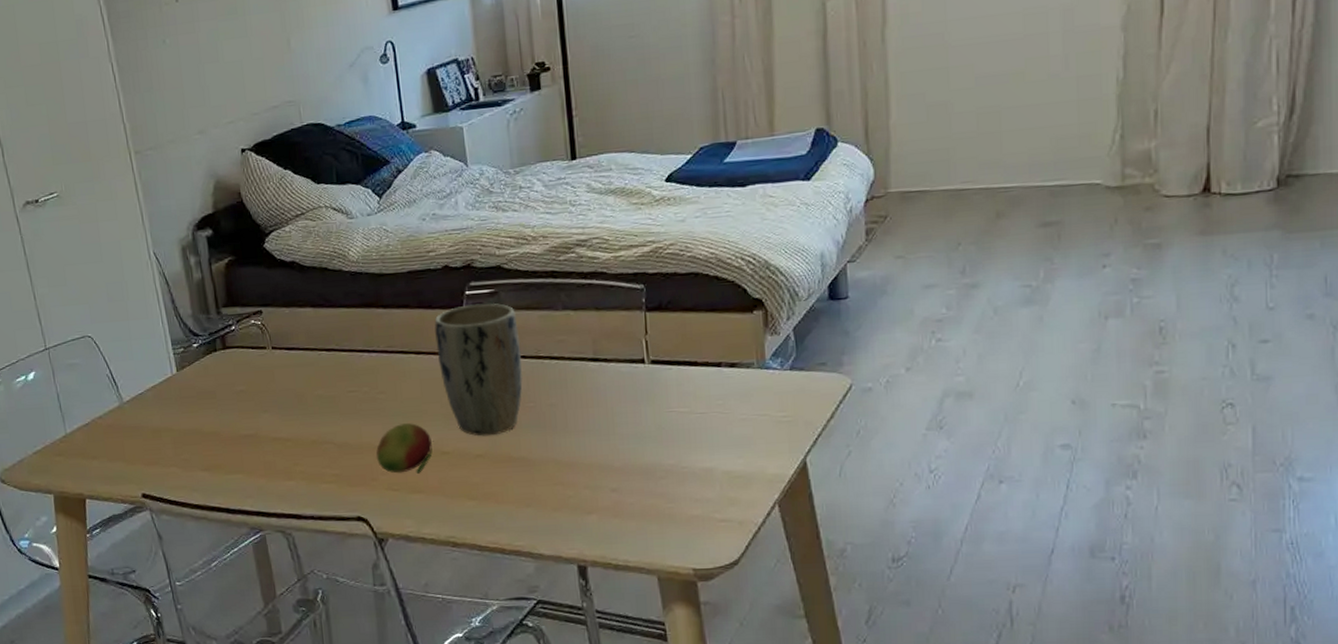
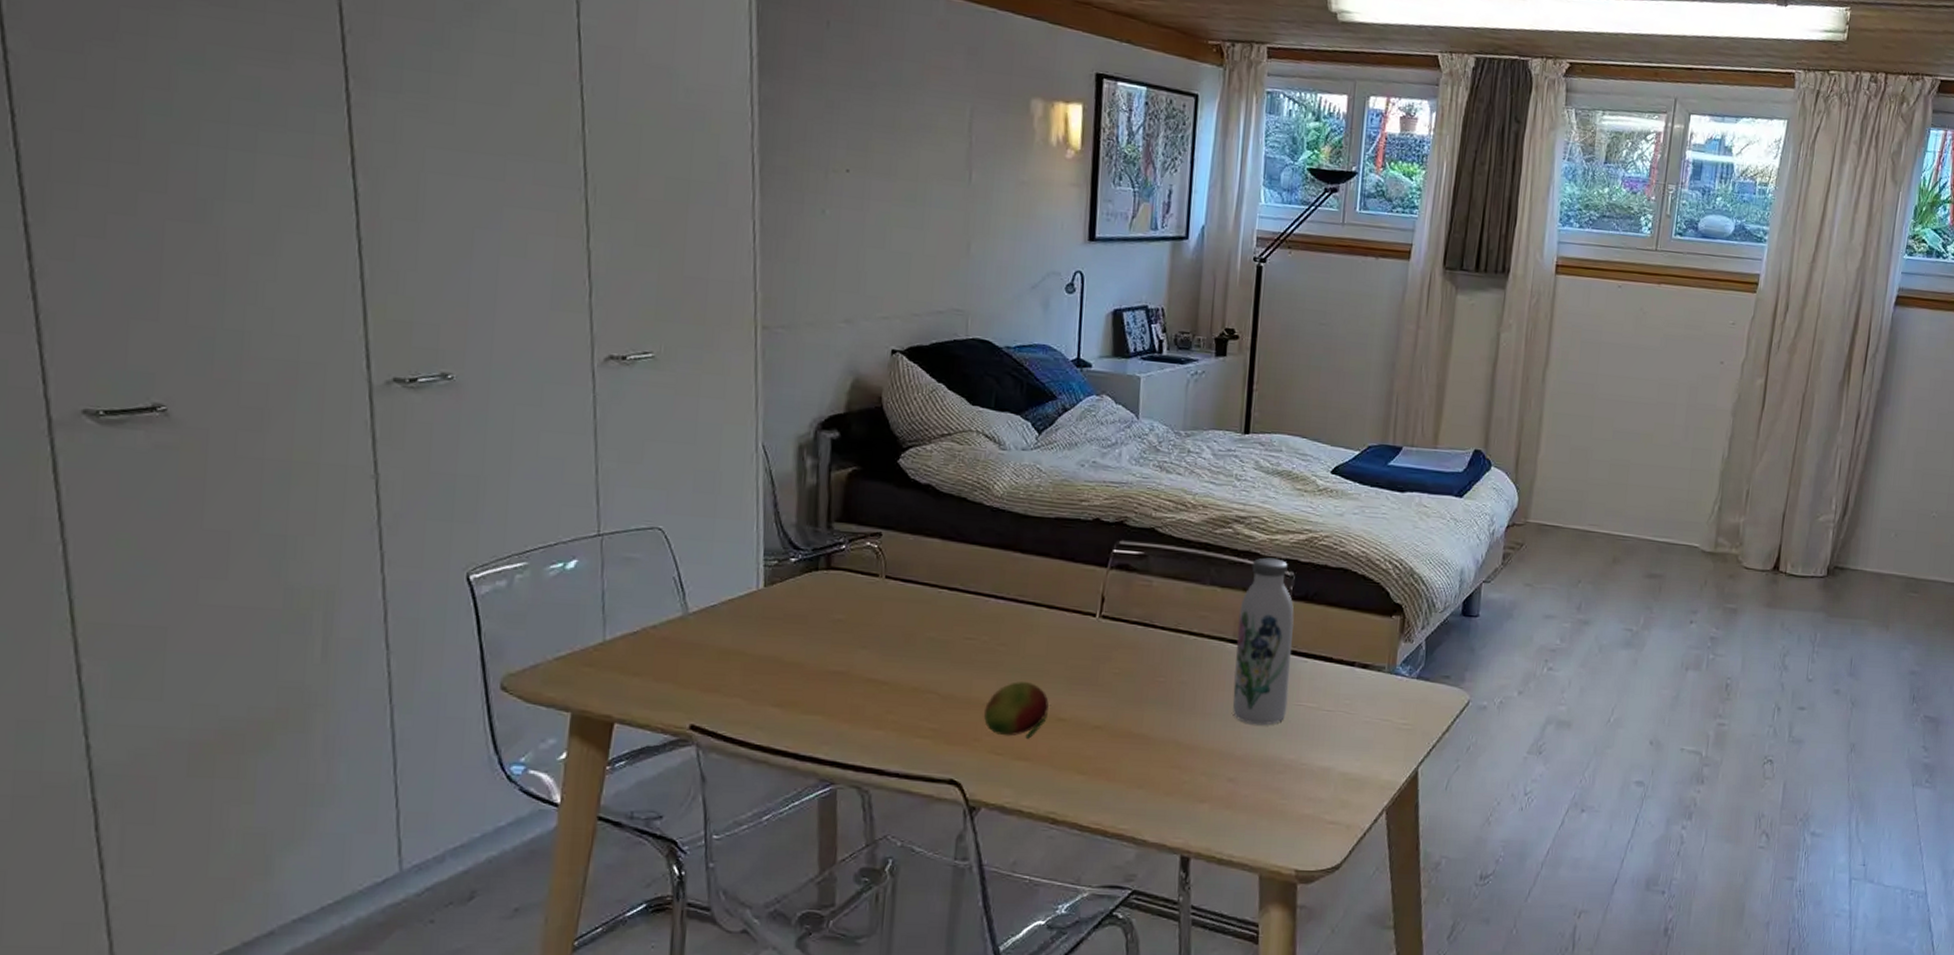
plant pot: present [434,303,523,436] -> none [1071,564,1162,707]
water bottle: none [595,274,660,436] -> present [1232,557,1294,725]

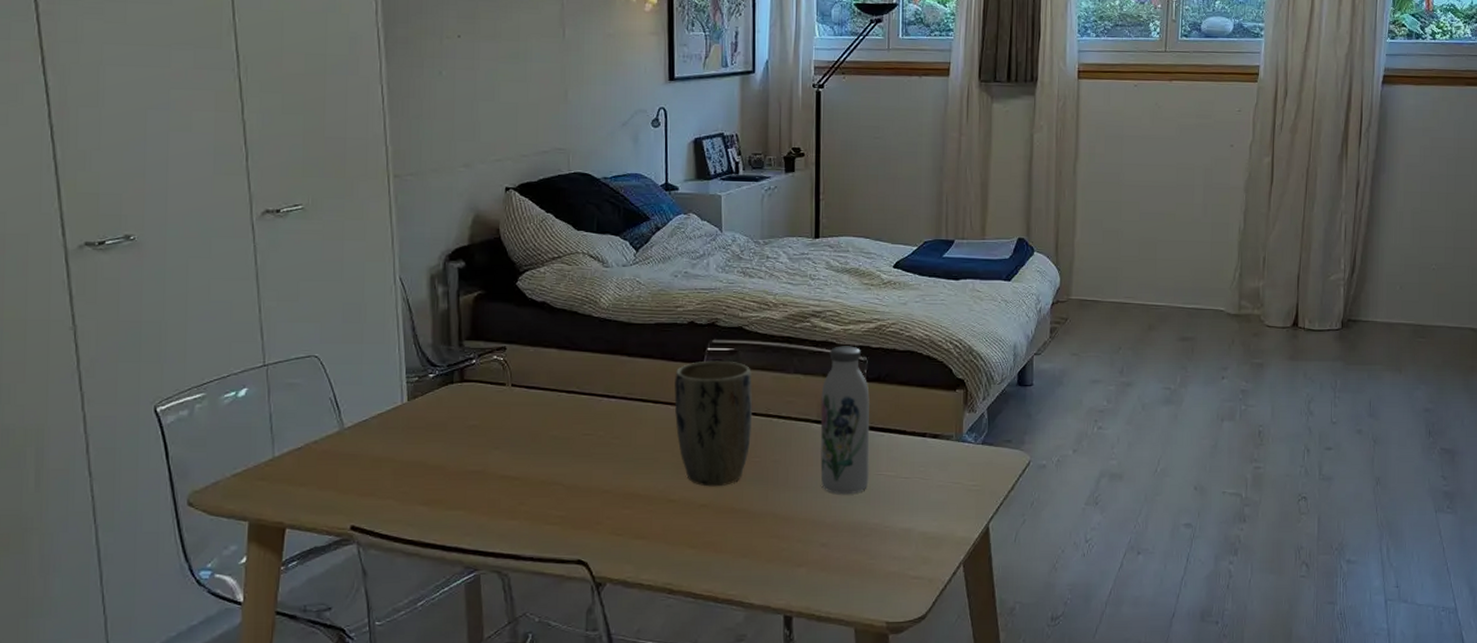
fruit: present [984,682,1049,739] -> none [604,470,660,520]
plant pot: none [1071,564,1162,707] -> present [674,360,752,487]

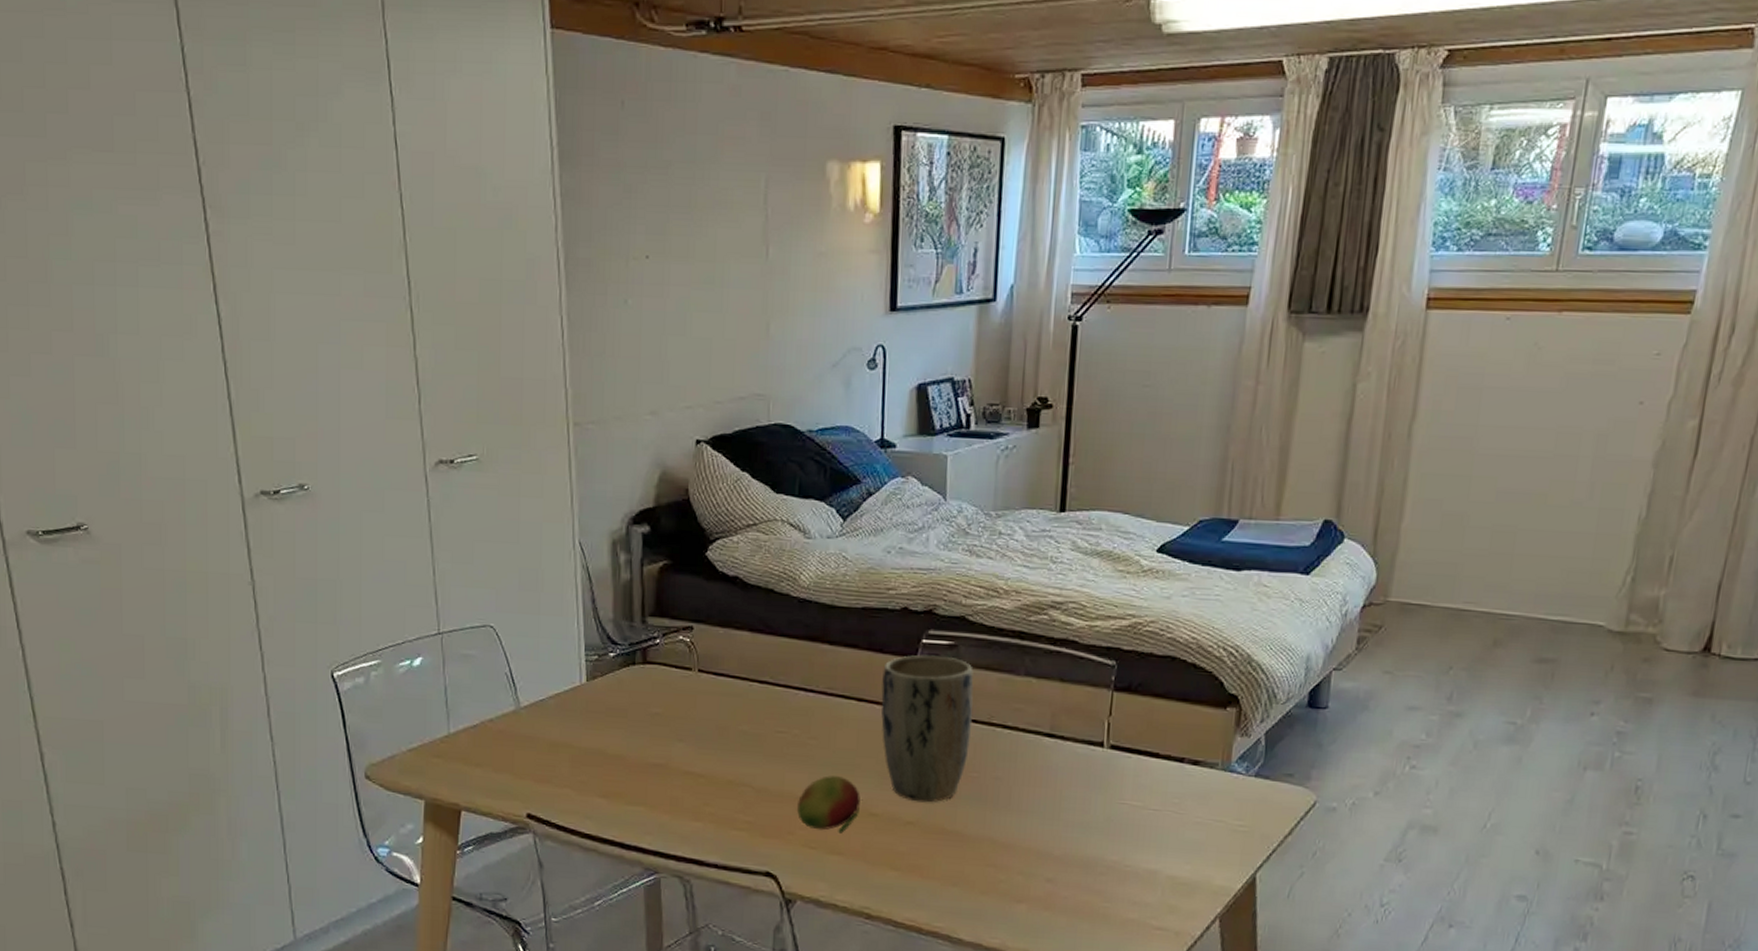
fruit: none [604,470,660,520] -> present [797,775,860,833]
water bottle: present [820,346,870,495] -> none [1050,645,1117,824]

